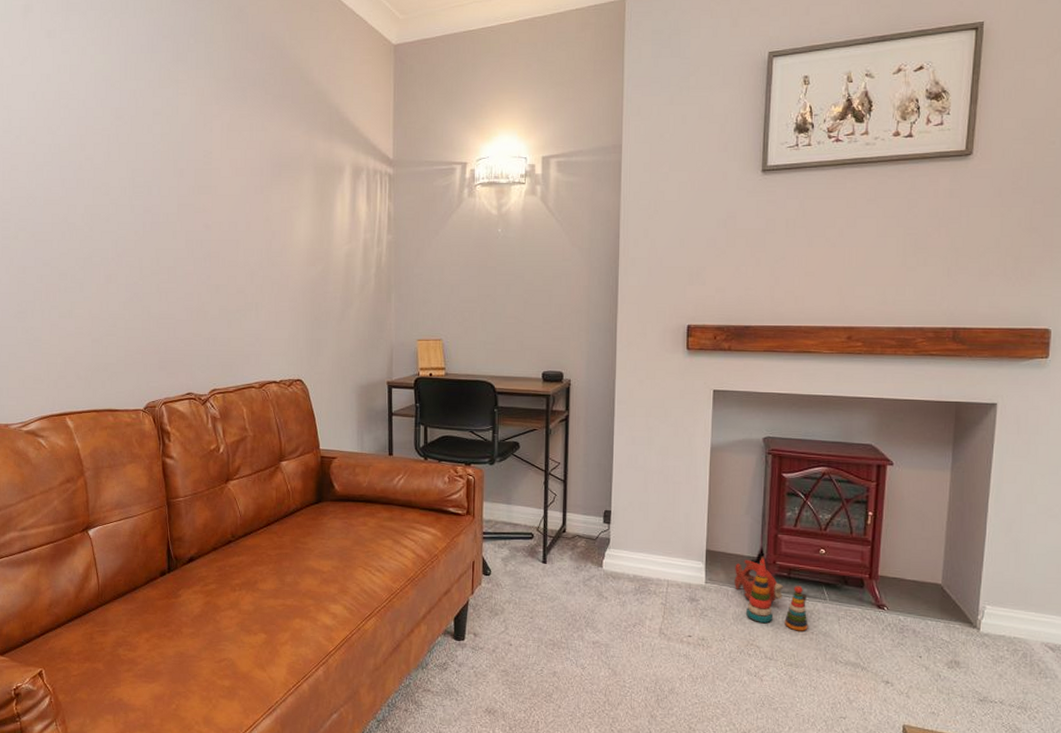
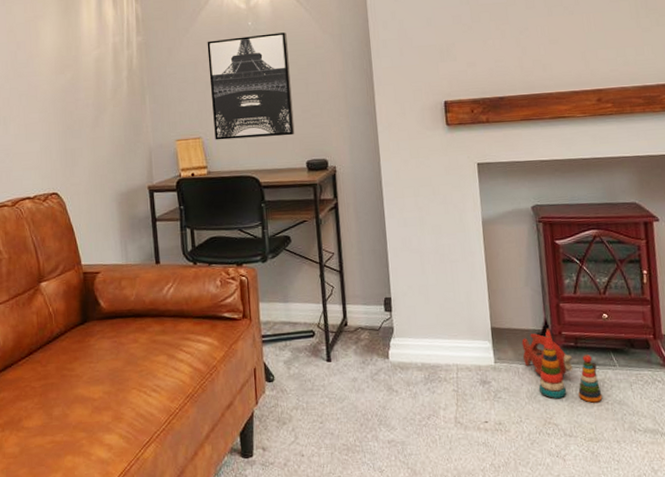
wall art: none [455,242,535,346] -> present [207,32,295,140]

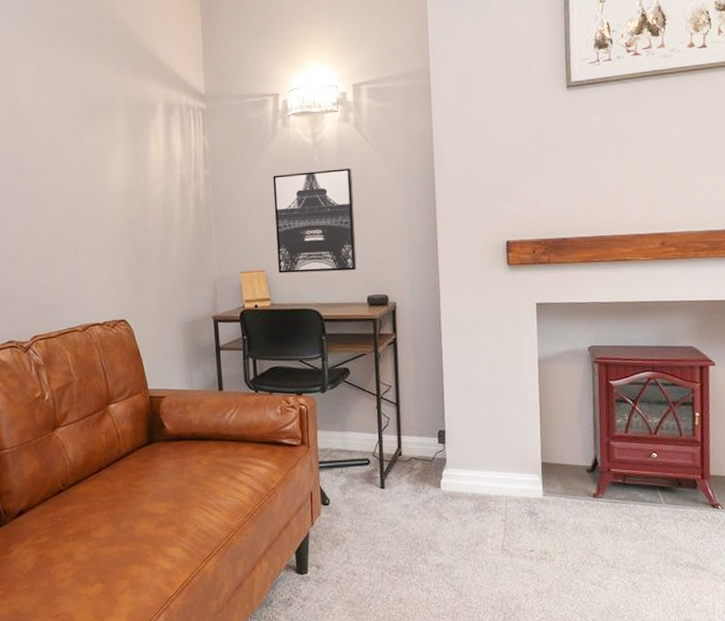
stacking toy: present [522,327,603,403] -> none [571,464,647,537]

